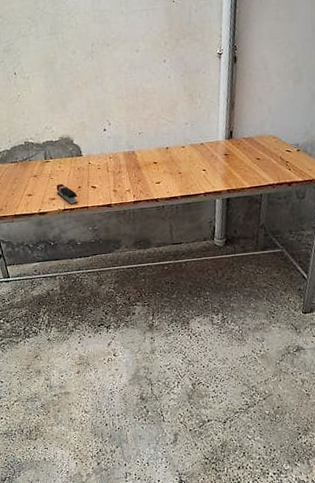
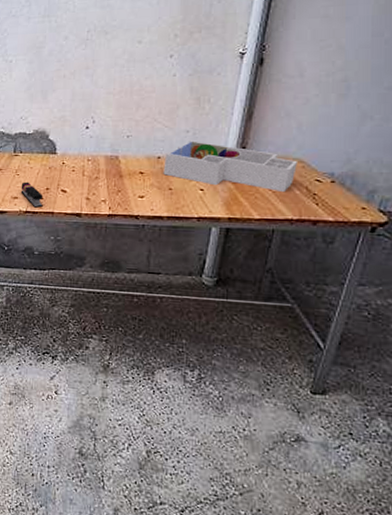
desk organizer: none [172,130,272,166] -> present [163,141,297,193]

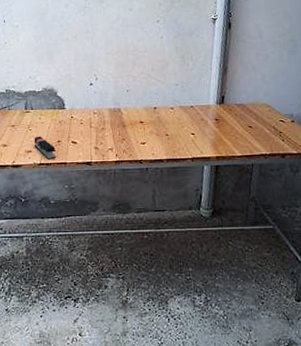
desk organizer: present [163,141,297,193] -> none [159,92,265,133]

